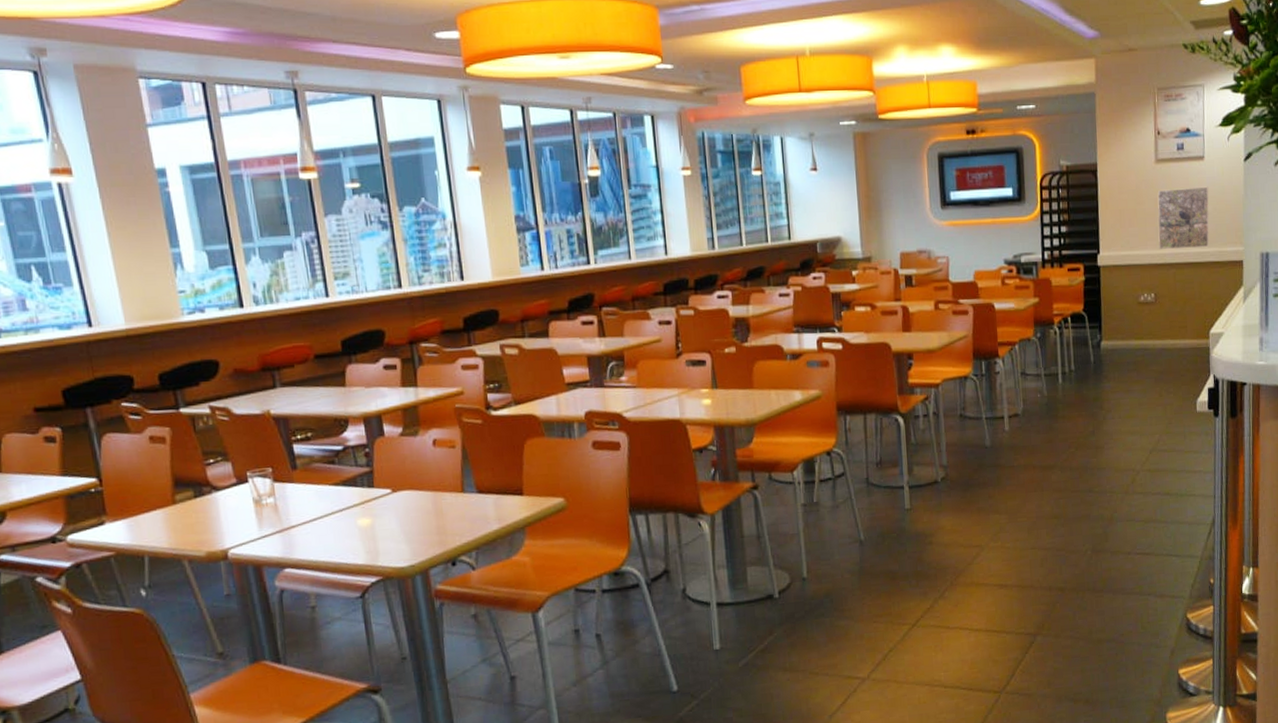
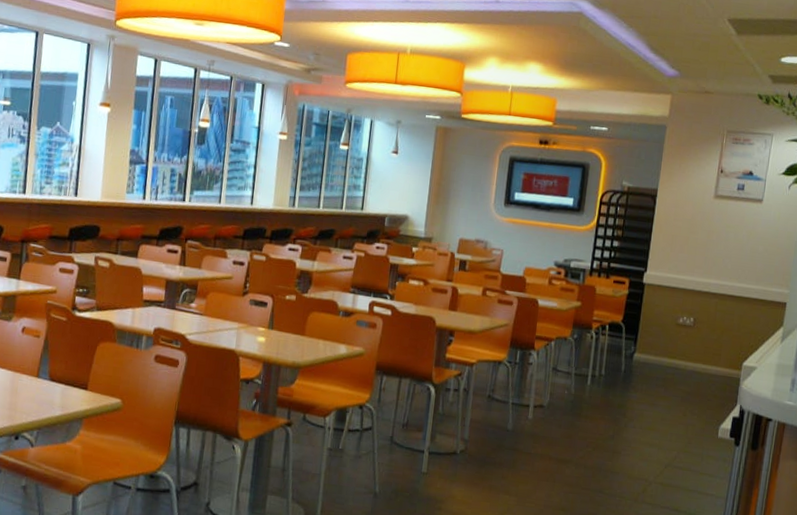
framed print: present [1157,186,1210,250] -> none [705,224,763,284]

